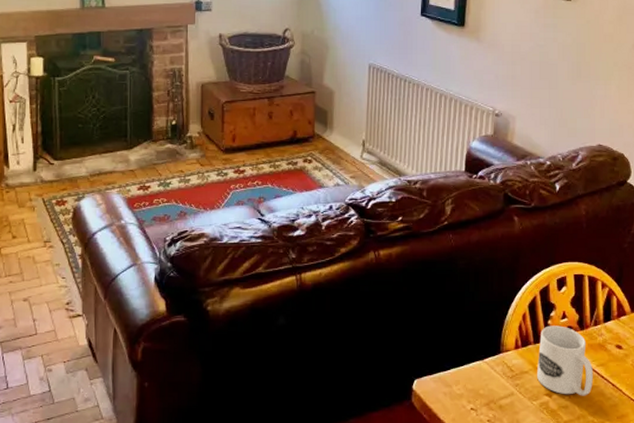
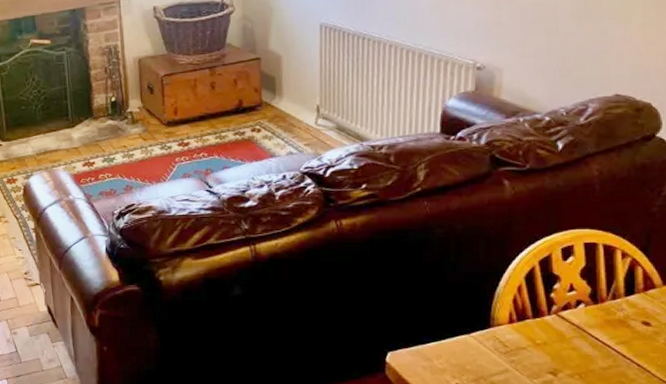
mug: present [536,325,593,396] -> none [536,299,611,376]

